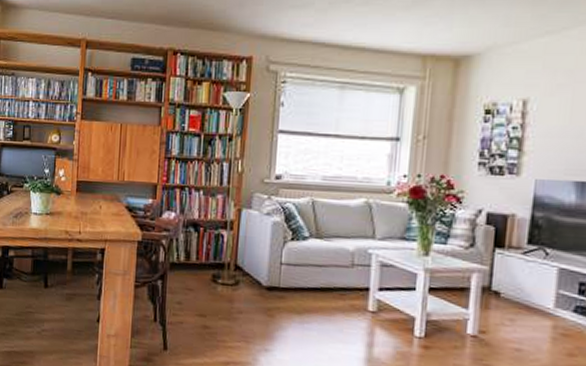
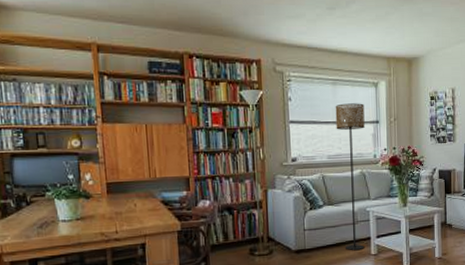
floor lamp: none [333,113,381,302] -> present [335,103,365,251]

